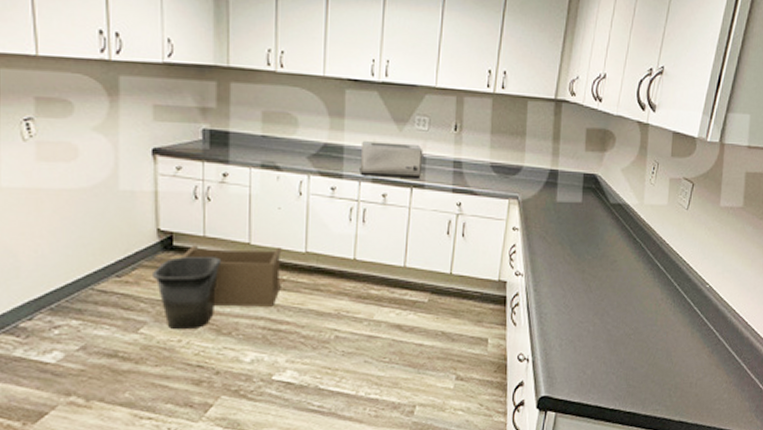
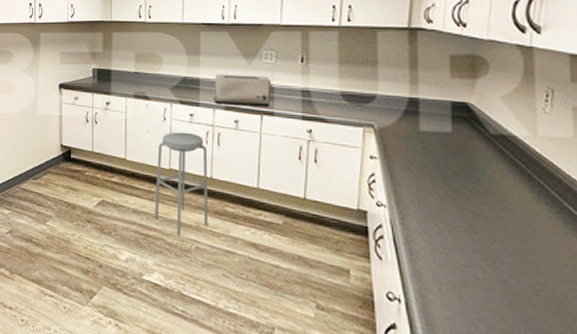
waste bin: present [151,257,222,329] -> none [56,167,105,226]
storage bin: present [180,245,282,307] -> none [75,158,150,214]
stool: none [287,208,351,325] -> present [155,132,209,235]

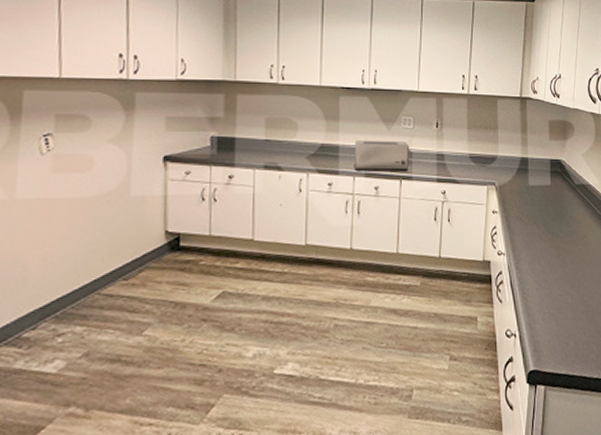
stool: present [155,132,209,235] -> none [288,203,348,315]

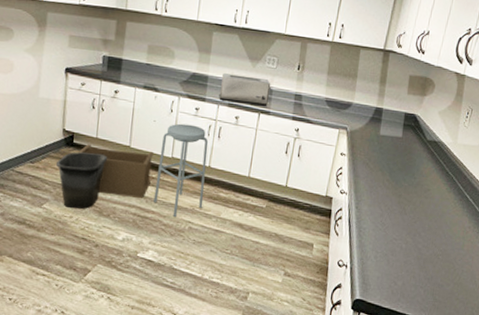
waste bin: none [157,255,226,329] -> present [55,152,108,209]
storage bin: none [186,241,283,303] -> present [77,144,154,198]
stool: none [288,203,348,315] -> present [153,123,209,217]

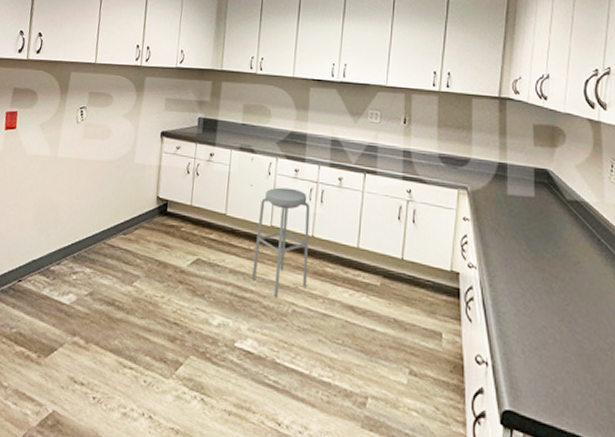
waste bin: present [55,152,108,209] -> none [148,221,203,288]
storage bin: present [77,144,154,198] -> none [171,212,251,274]
toaster: present [219,73,272,106] -> none [319,131,377,165]

